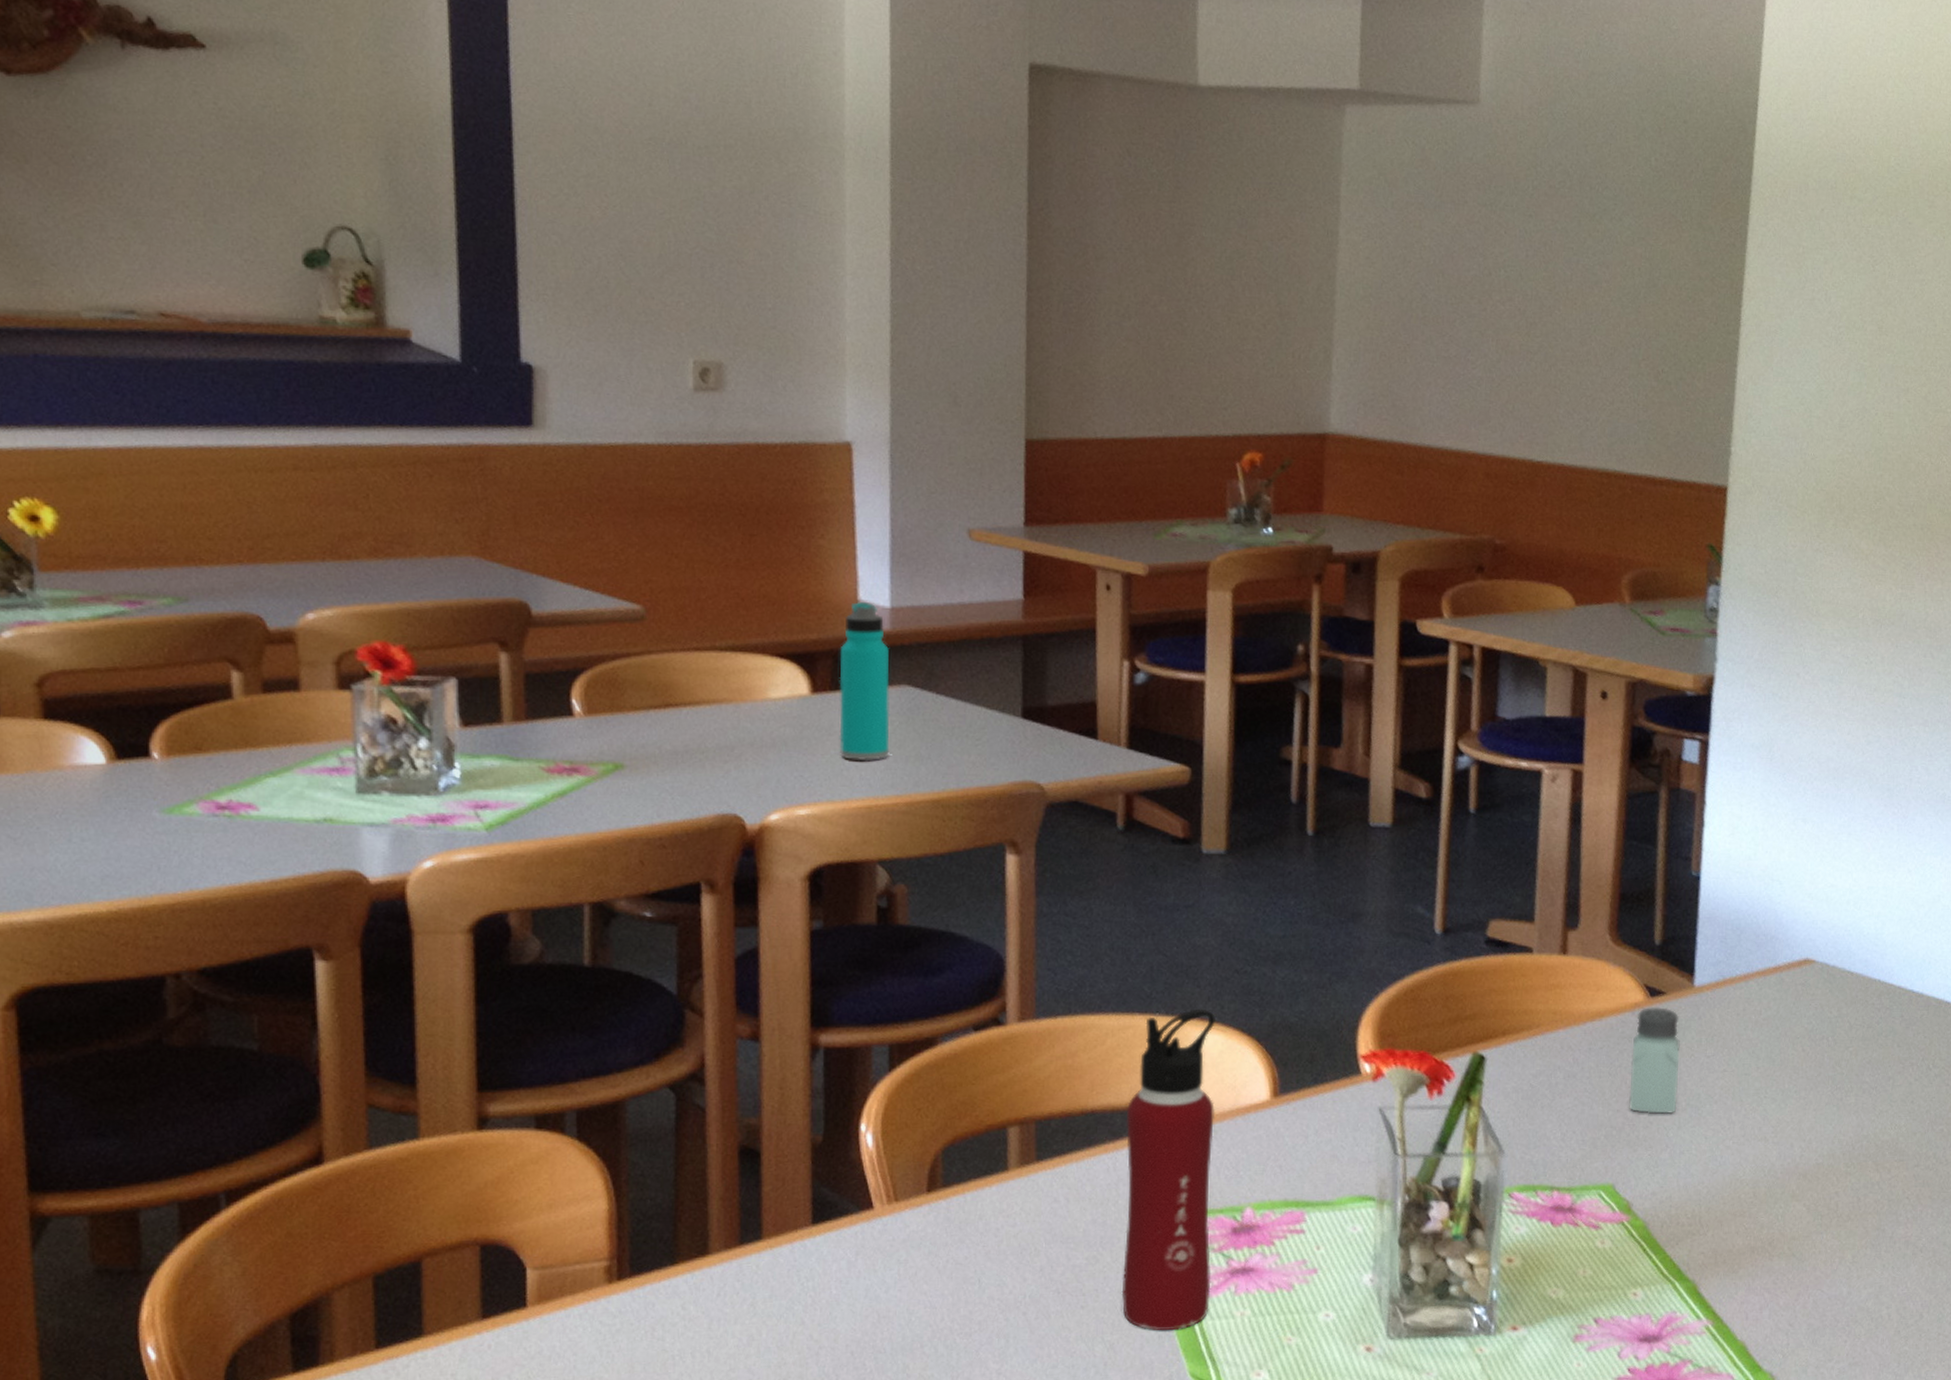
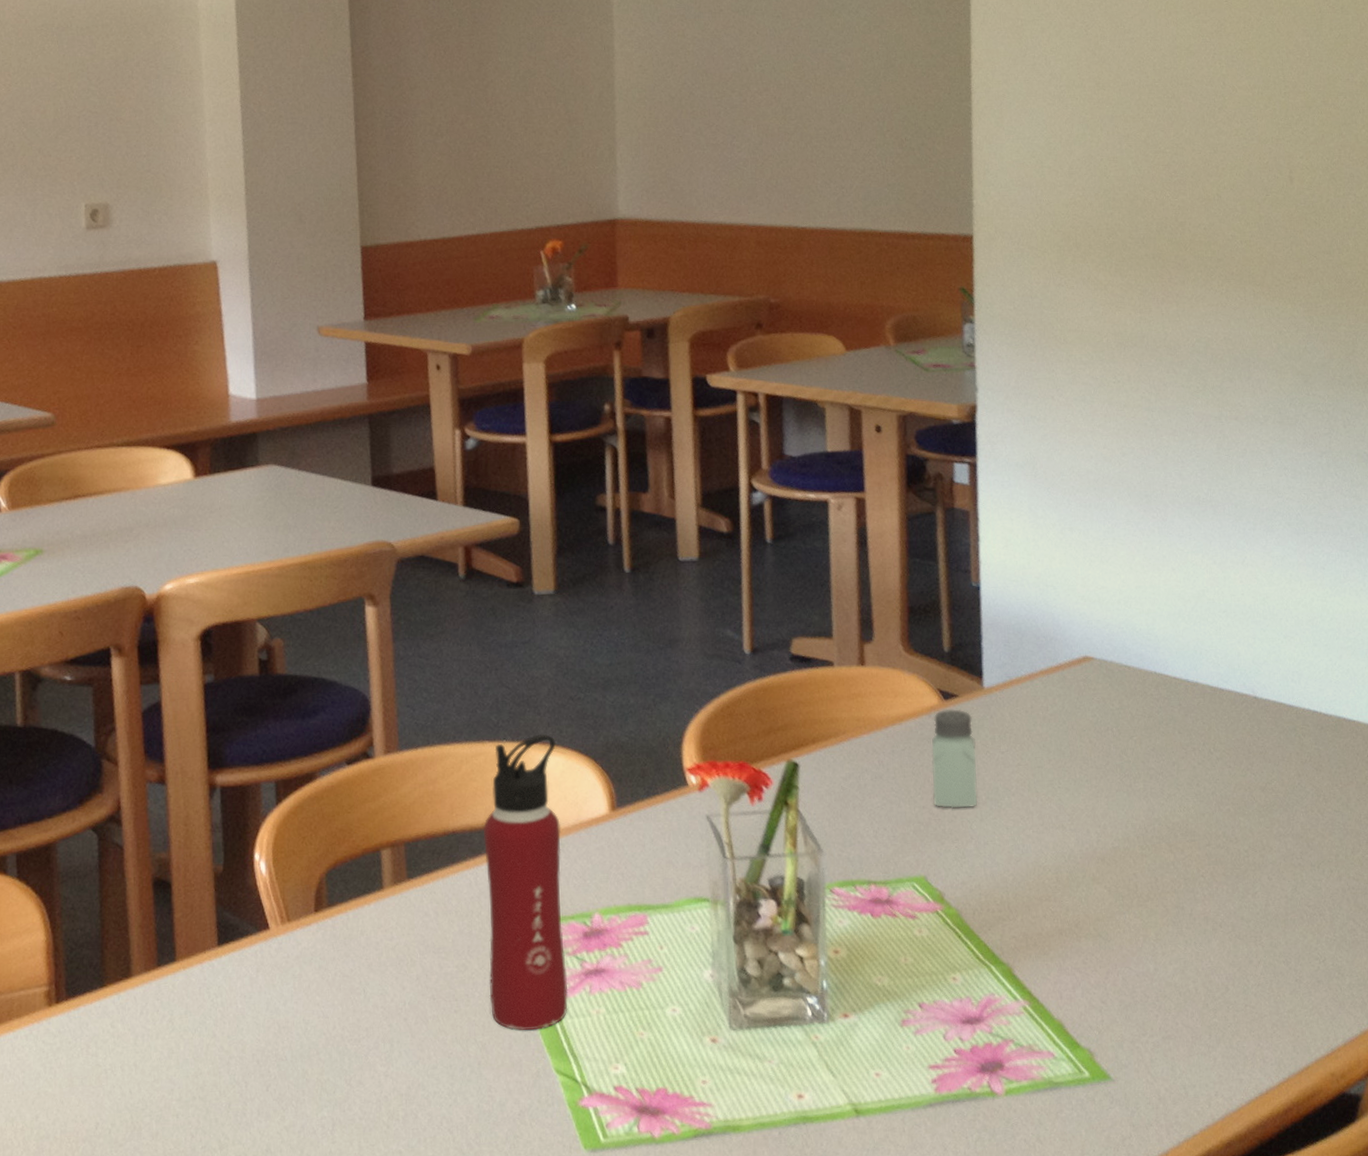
water bottle: present [839,601,890,761] -> none [216,395,262,534]

